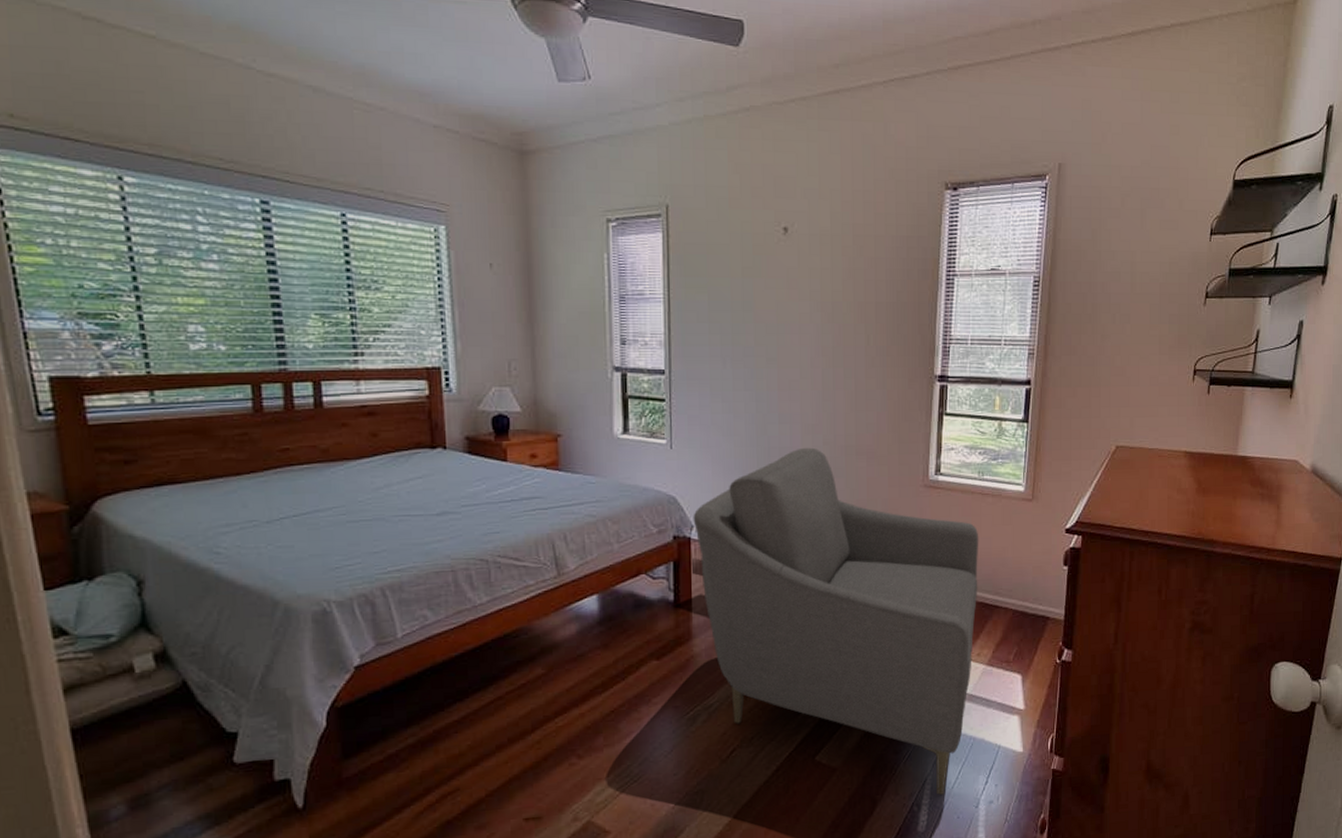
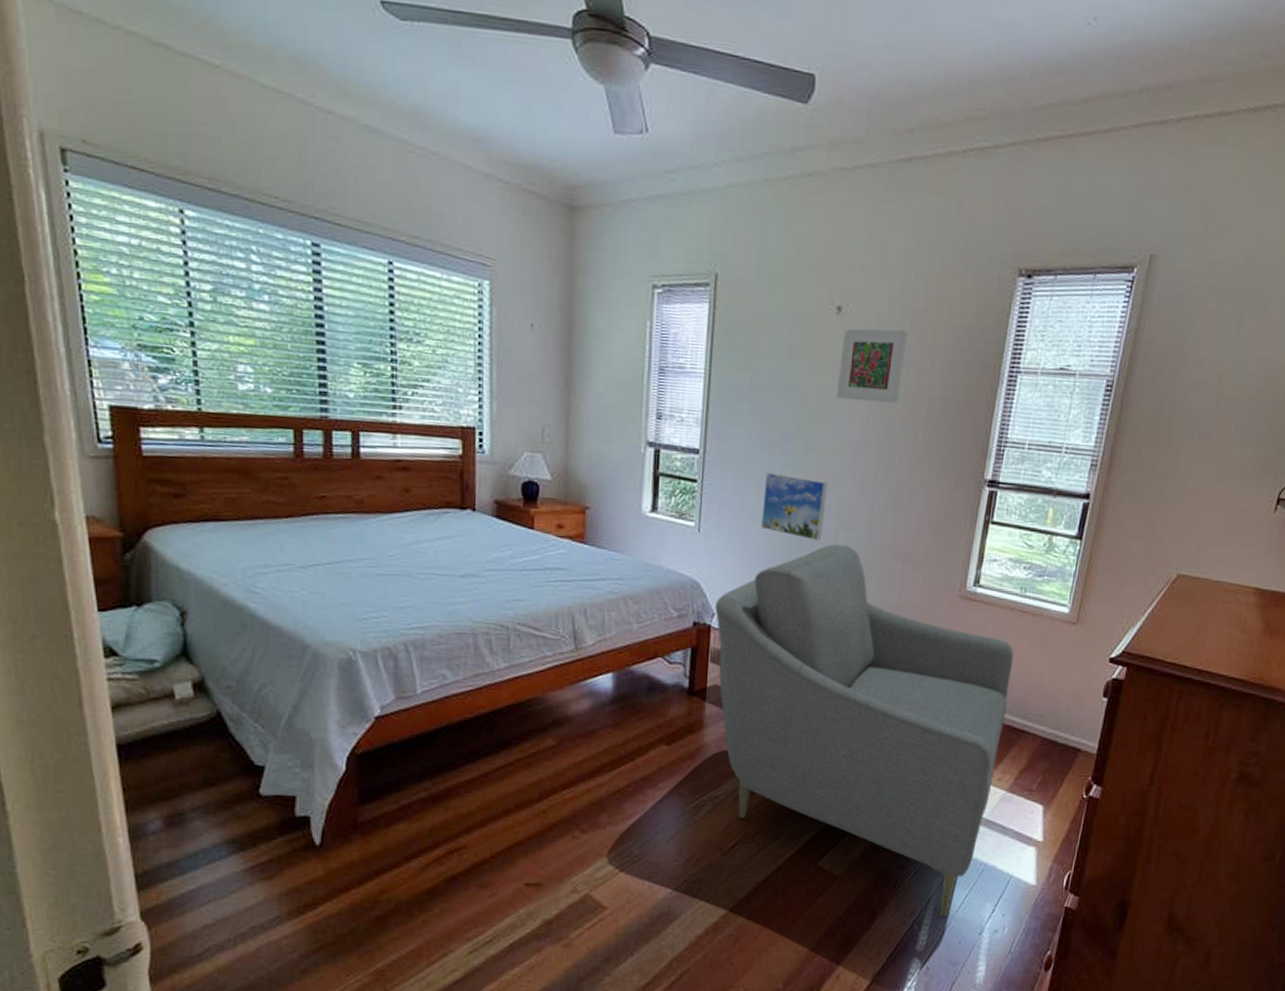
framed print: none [730,386,790,447] -> present [761,472,828,541]
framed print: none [790,244,851,313] -> present [836,328,908,404]

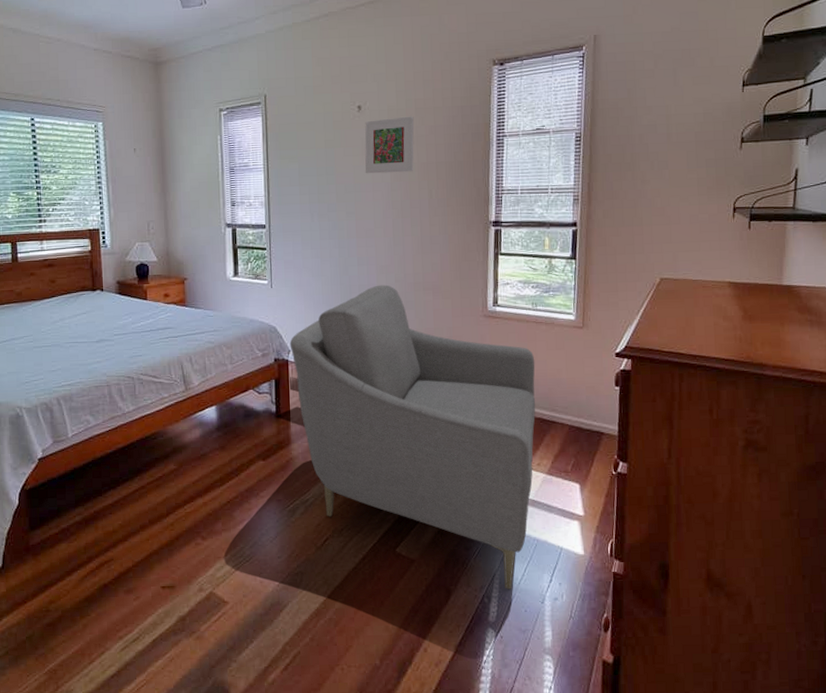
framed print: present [761,472,828,541] -> none [318,235,367,284]

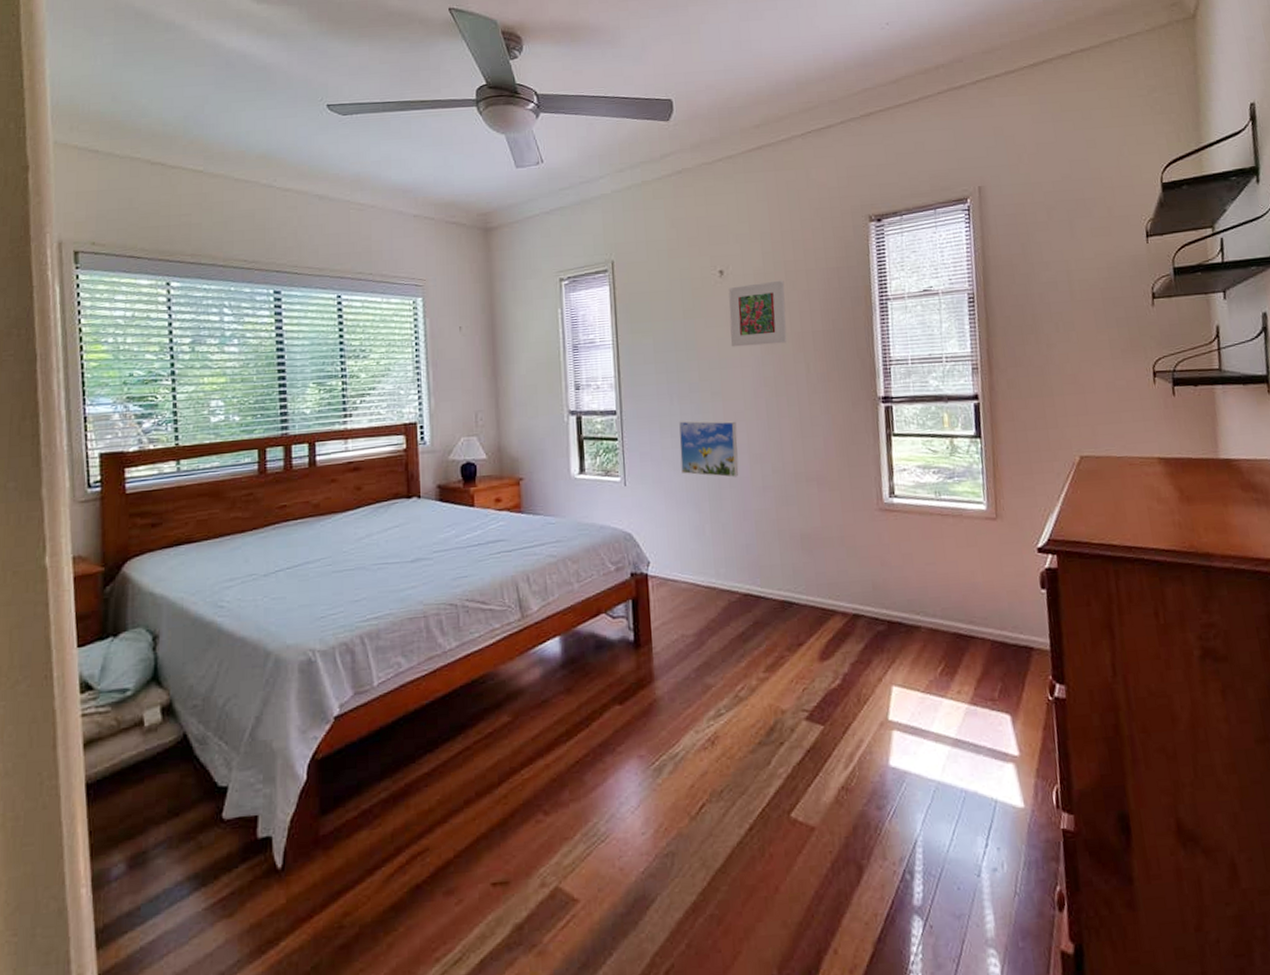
chair: present [290,284,536,590] -> none [649,476,953,861]
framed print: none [318,235,367,284] -> present [679,420,739,478]

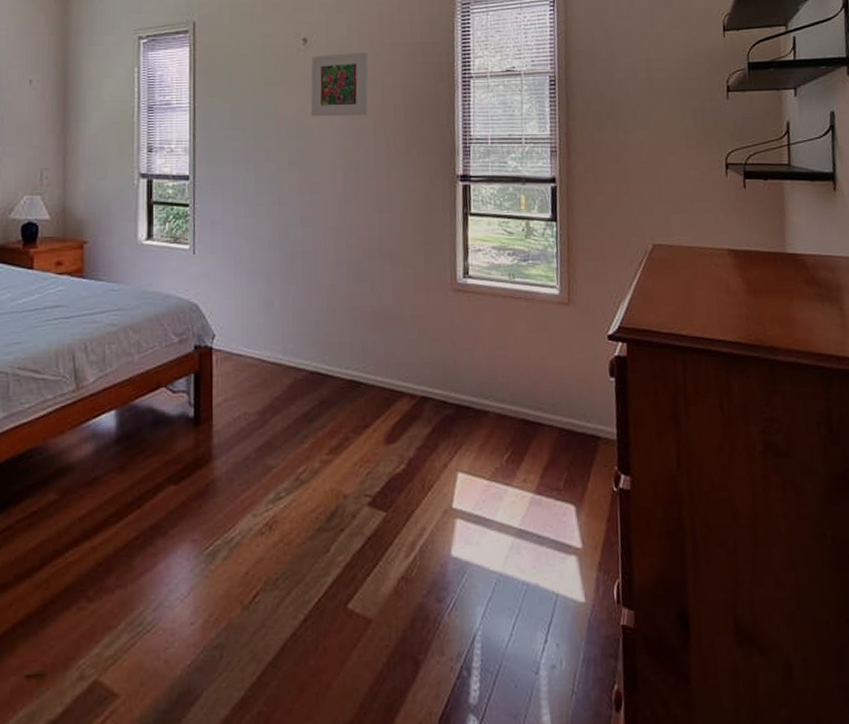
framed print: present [679,420,739,478] -> none [253,189,313,250]

